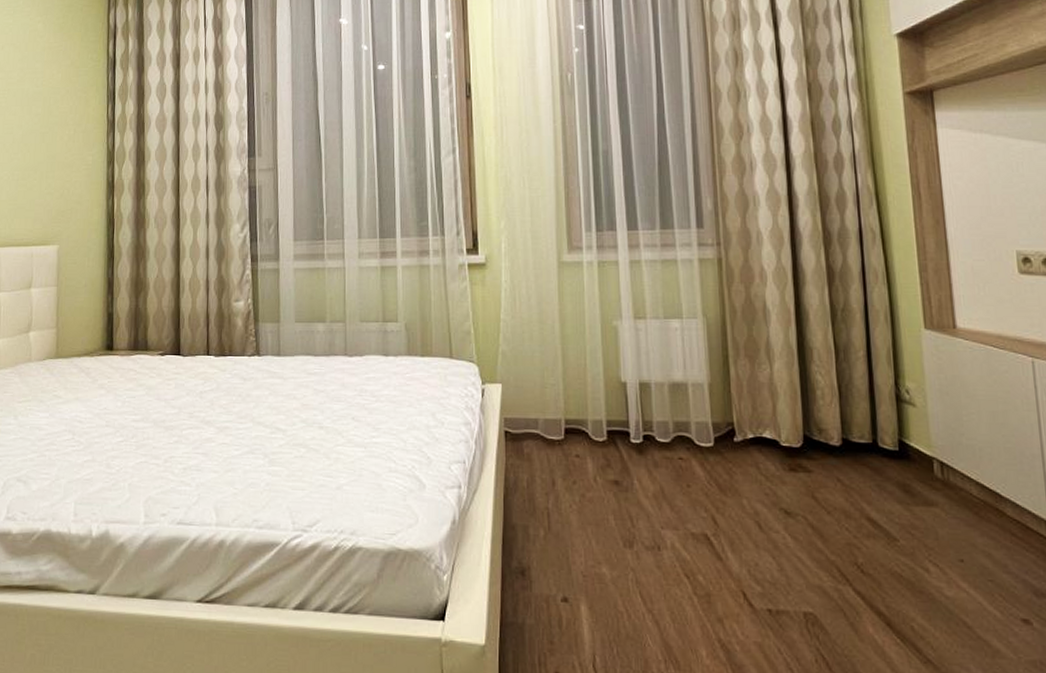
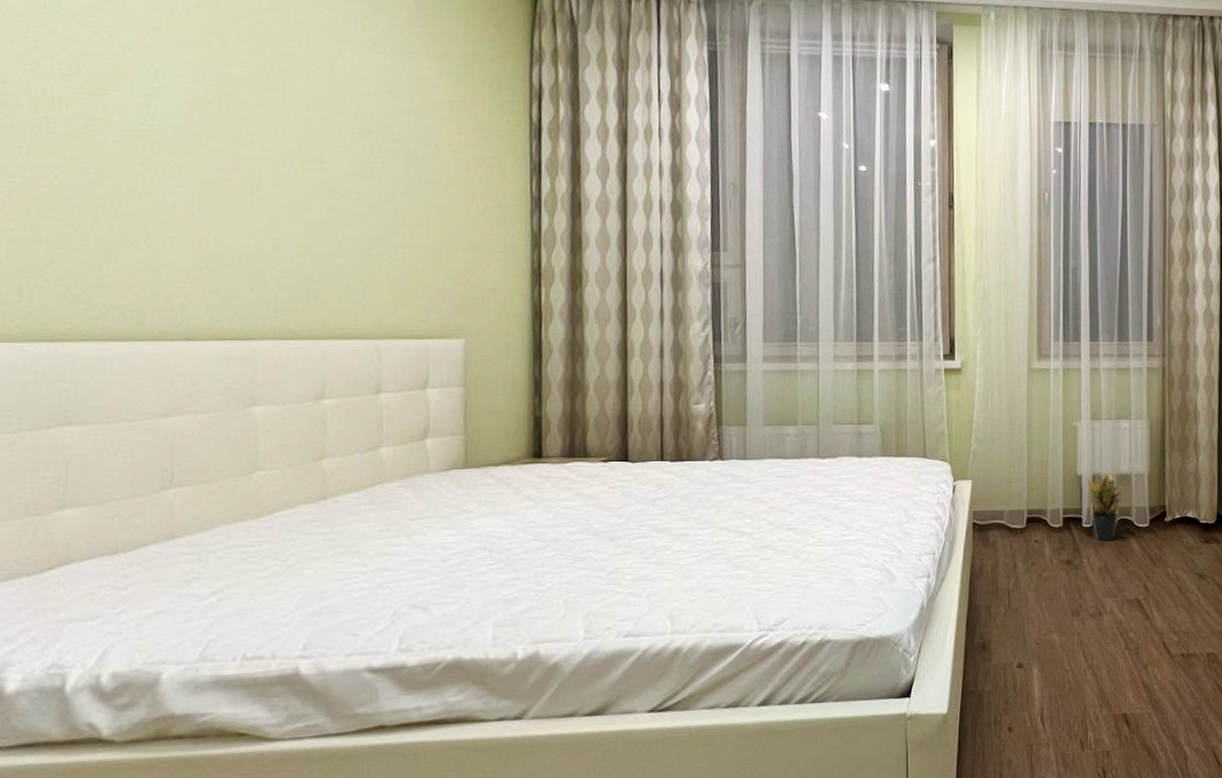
potted plant: none [633,378,679,461] -> present [1087,471,1124,541]

